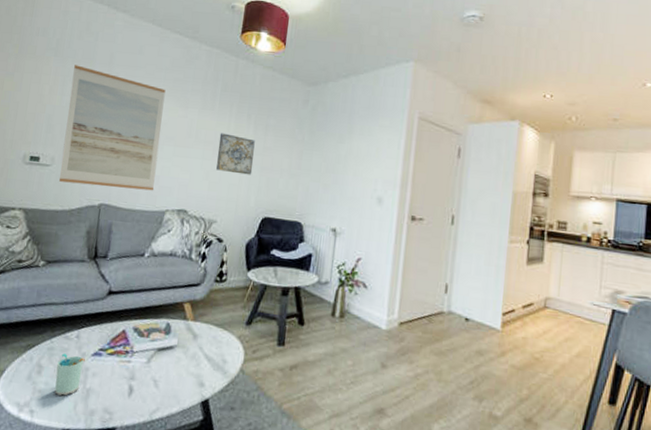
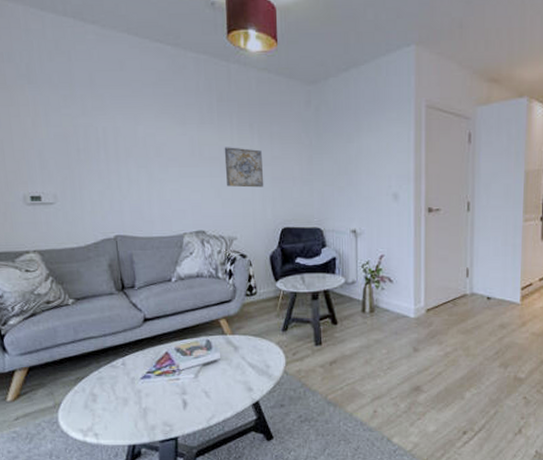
cup: present [54,353,85,396] -> none [110,381,136,417]
wall art: present [59,65,166,191] -> none [53,91,168,219]

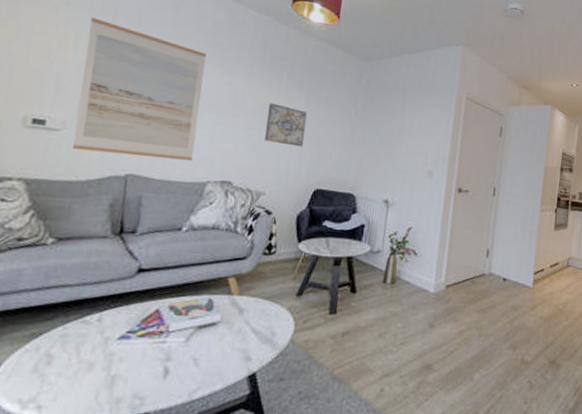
wall art: none [53,91,168,219] -> present [73,17,207,161]

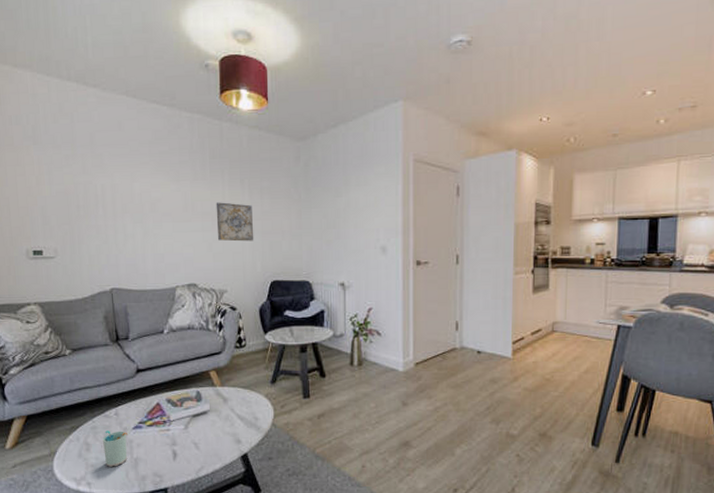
cup: none [69,340,109,386] -> present [103,430,128,467]
wall art: present [73,17,207,161] -> none [56,151,161,272]

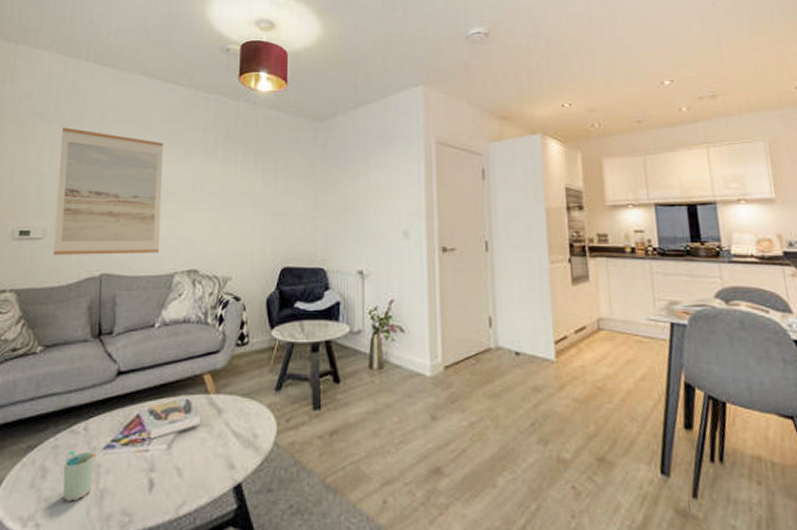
wall art: none [56,151,161,272] -> present [53,127,164,255]
wall art: present [216,202,254,242] -> none [225,182,266,224]

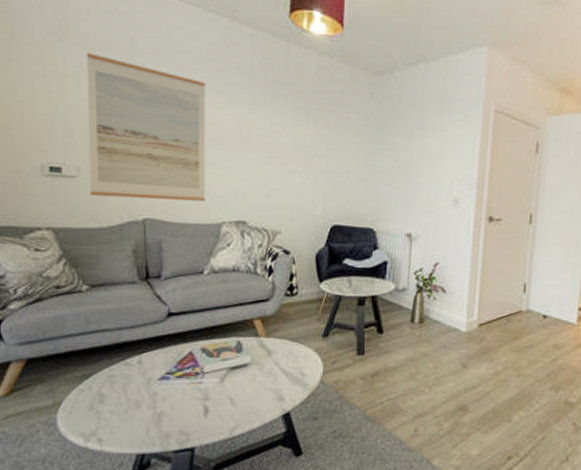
cup: present [63,451,96,501] -> none [121,380,151,422]

